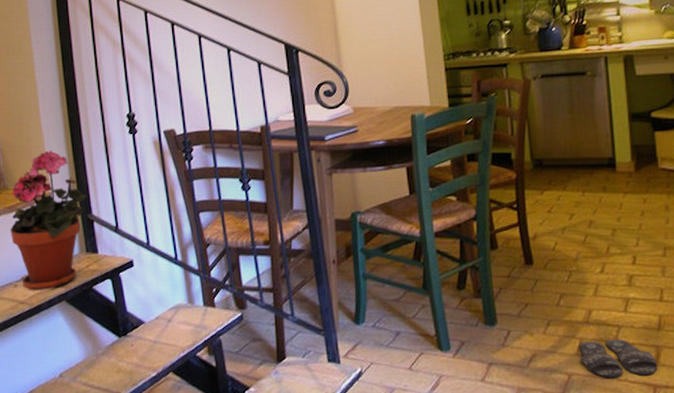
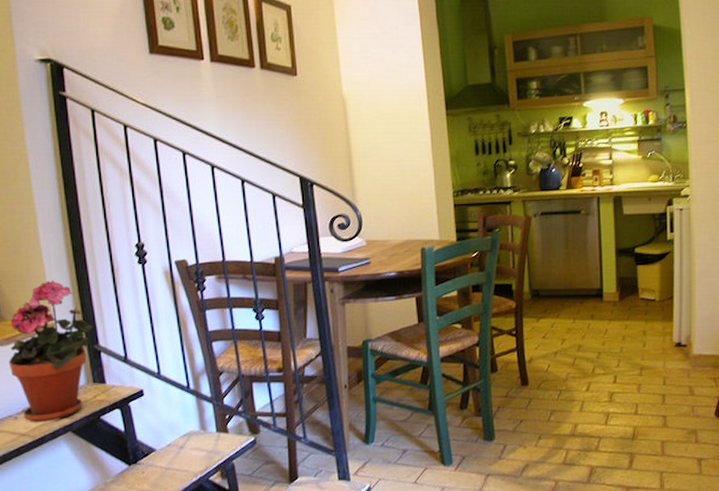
slippers: present [579,339,658,378] -> none [565,448,631,483]

